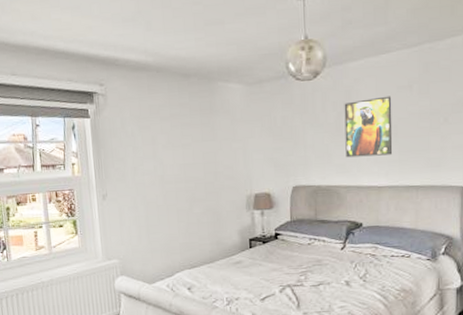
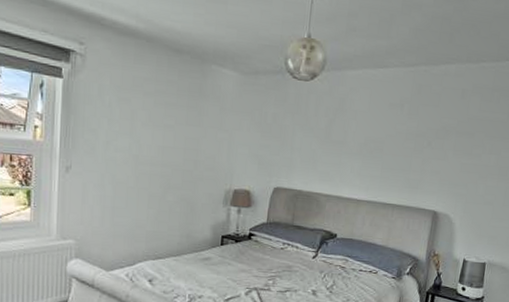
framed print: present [344,96,393,158] -> none [331,110,383,170]

